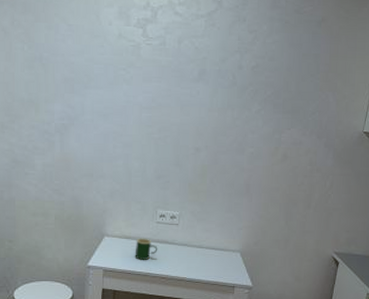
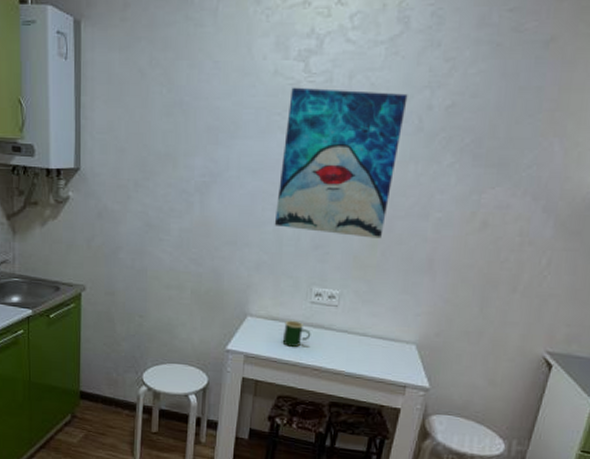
wall art: none [124,48,224,169] -> present [274,87,408,239]

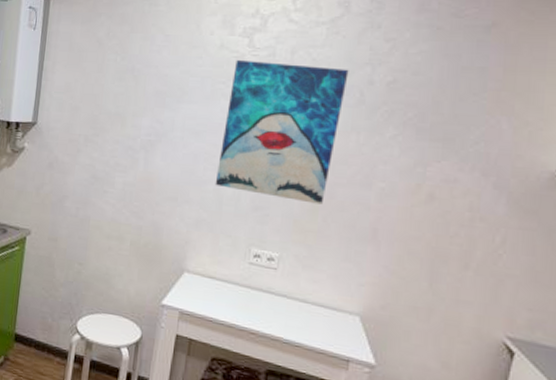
mug: present [282,320,311,347] -> none [218,279,249,308]

